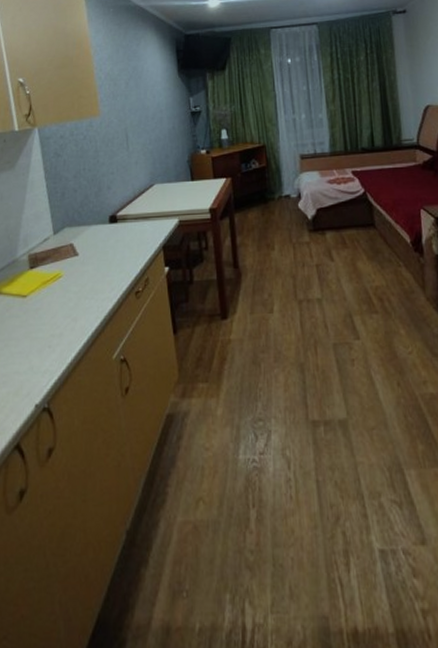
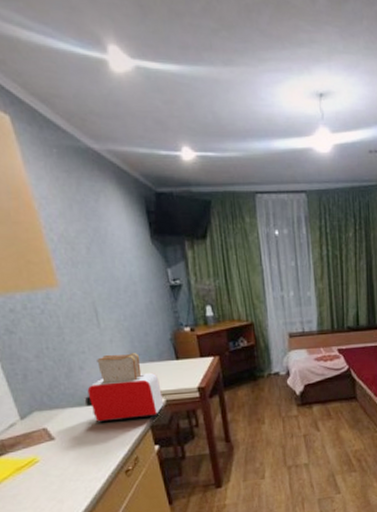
toaster: none [111,174,177,241] -> present [87,353,165,423]

